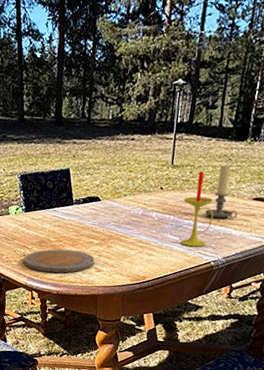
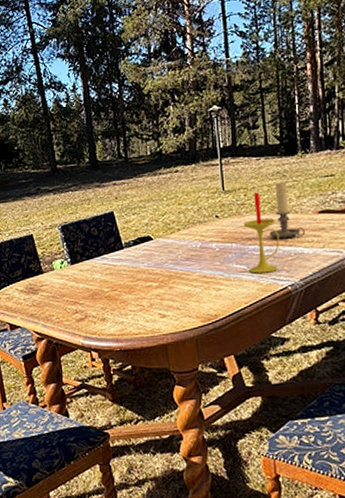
plate: present [23,249,95,273] -> none [76,297,157,328]

